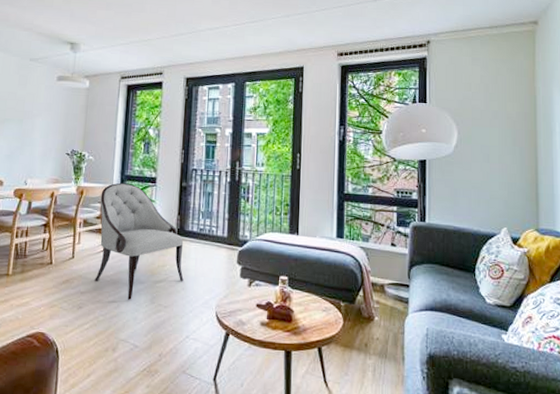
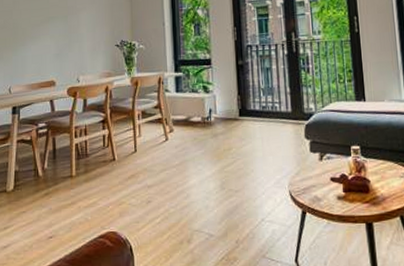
armchair: present [94,183,184,300] -> none [156,69,252,188]

